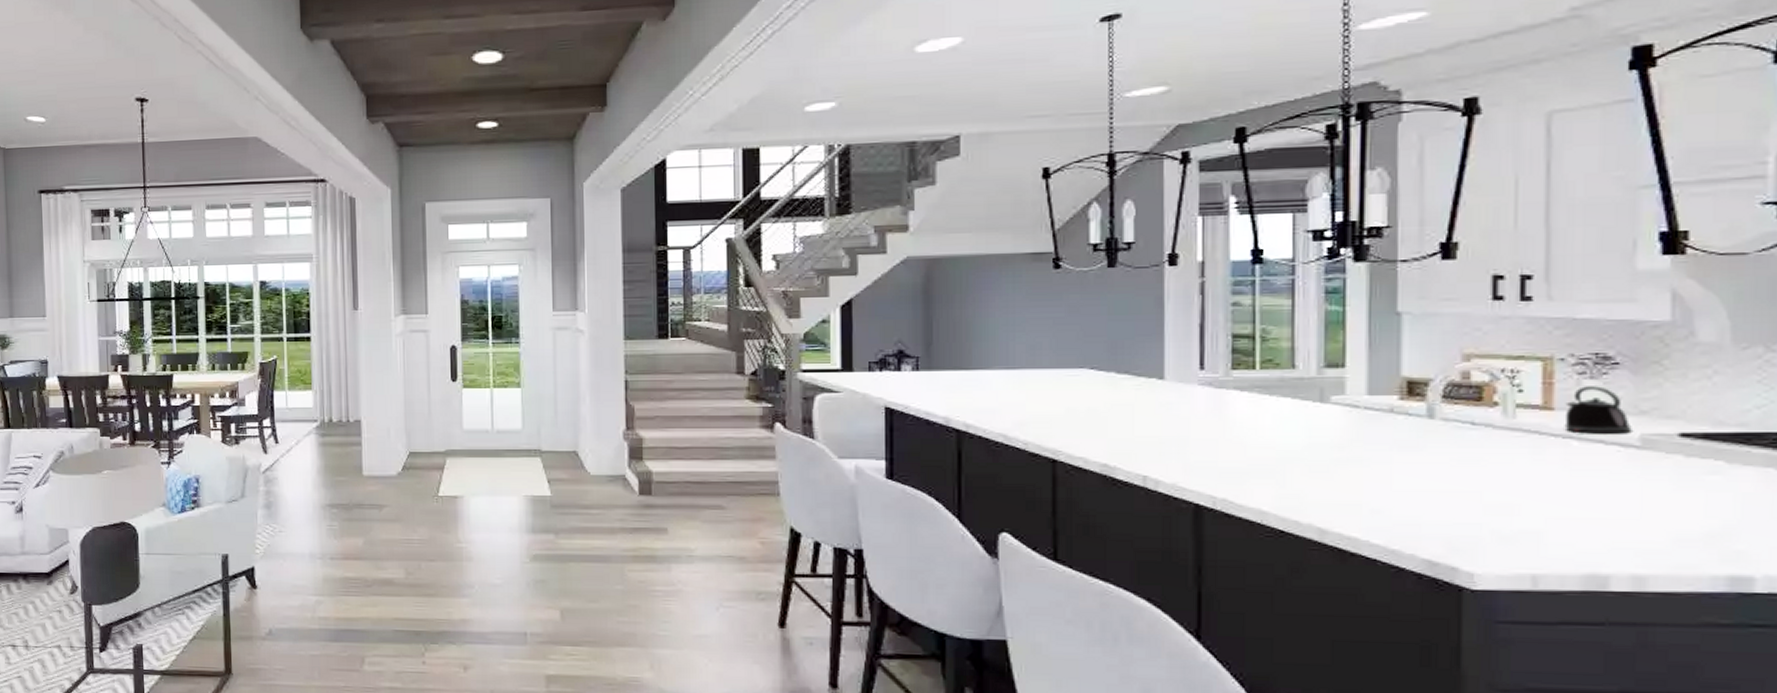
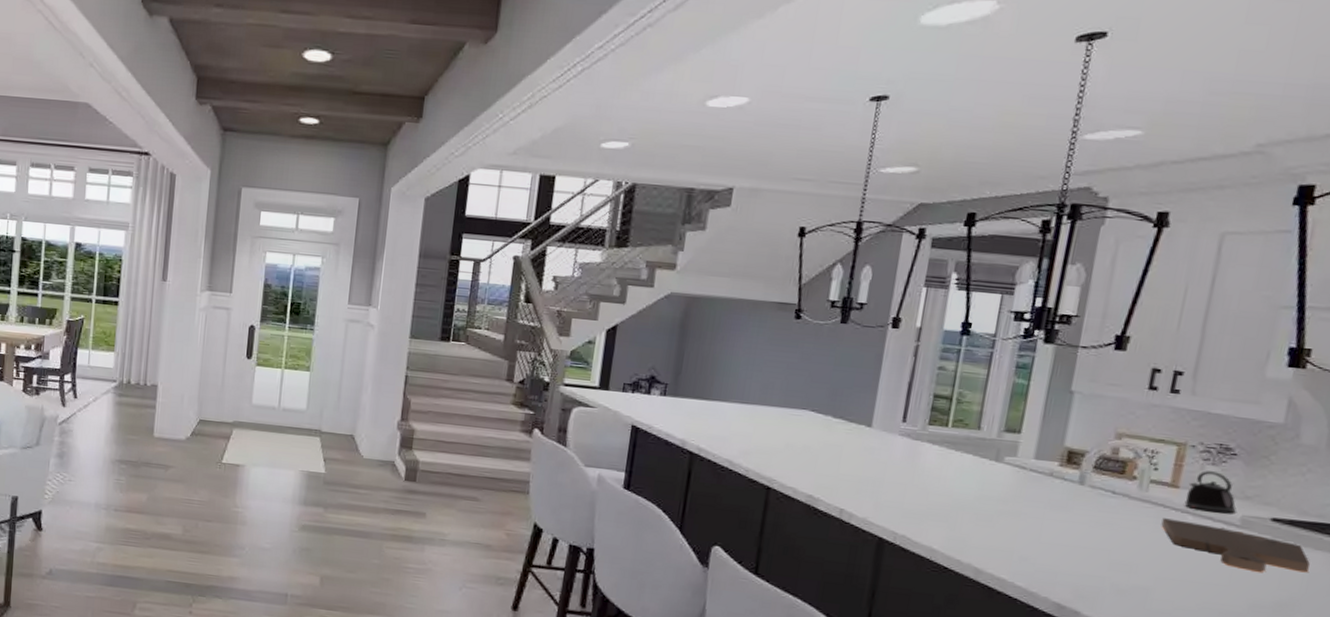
cutting board: none [1540,447,1740,500] -> present [1161,518,1310,573]

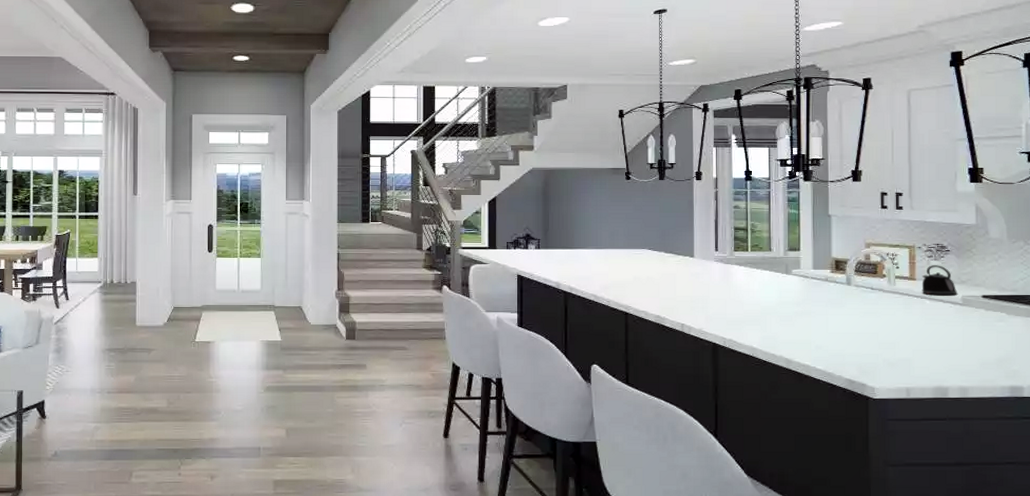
cutting board: present [1161,518,1310,573] -> none [909,304,1014,338]

